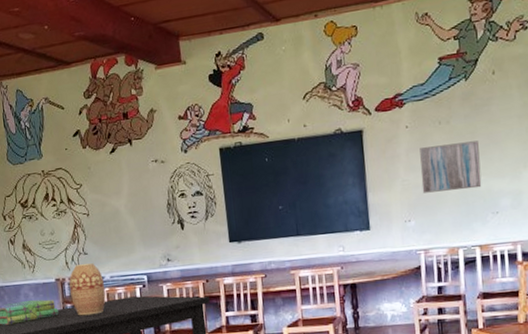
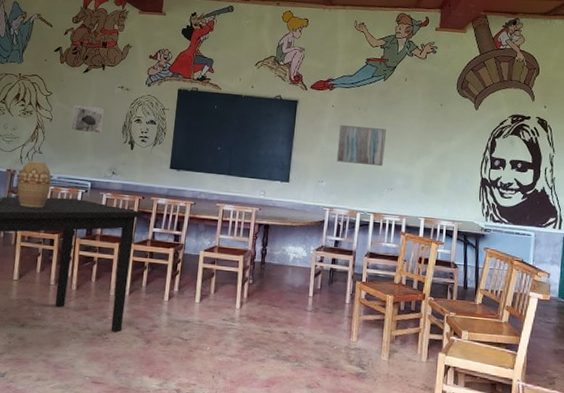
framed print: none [108,189,145,223] -> present [71,105,105,134]

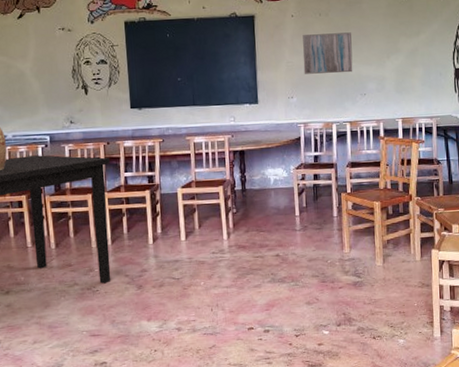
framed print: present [71,105,105,134] -> none [14,54,51,85]

